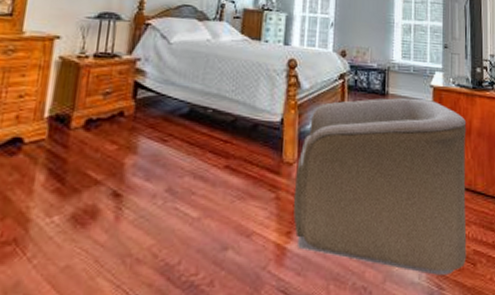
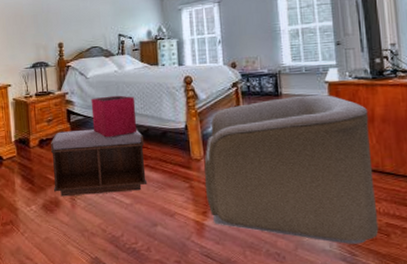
bench: none [93,110,229,204] -> present [51,129,148,197]
storage bin: none [165,70,227,125] -> present [91,95,138,138]

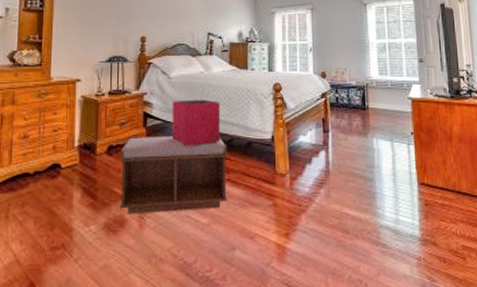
armchair: present [204,94,379,244] -> none [289,110,456,269]

